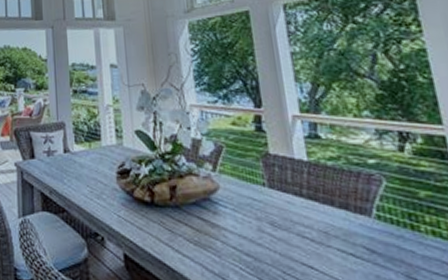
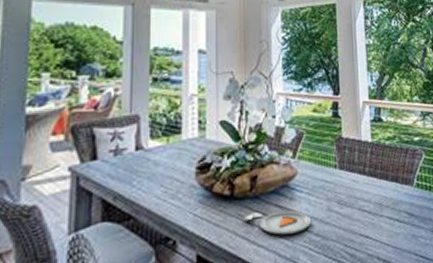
dinner plate: none [167,222,239,249] -> present [245,211,310,236]

